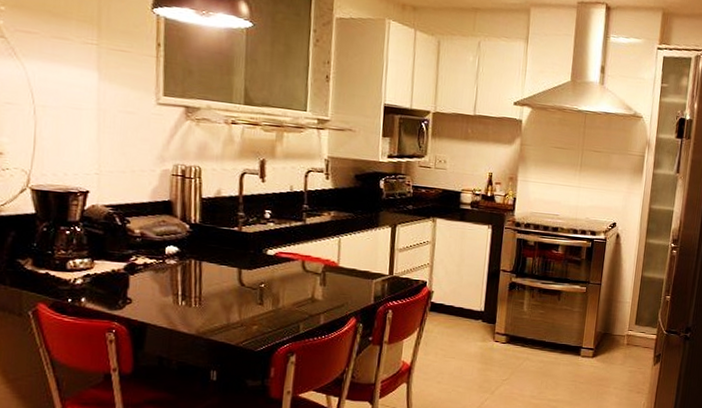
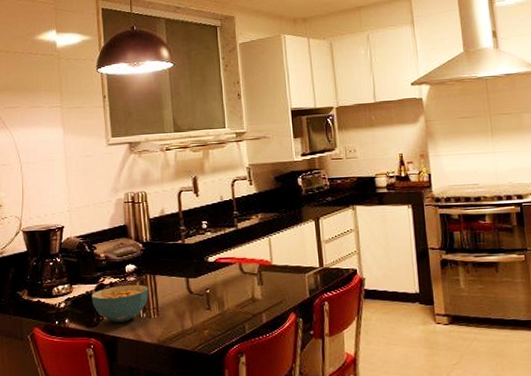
cereal bowl: none [118,267,192,308] -> present [91,284,149,322]

